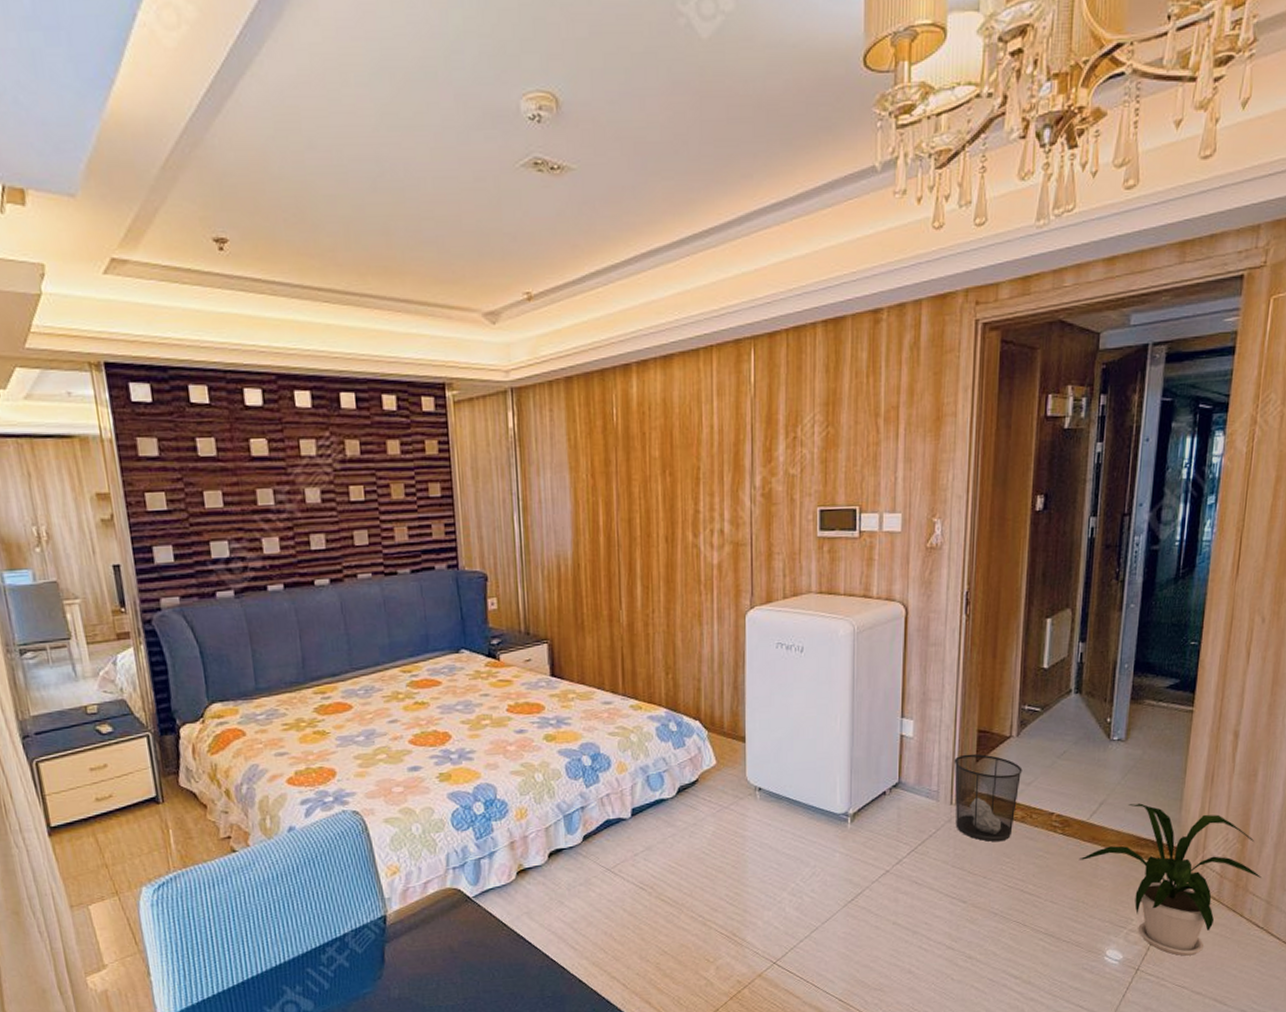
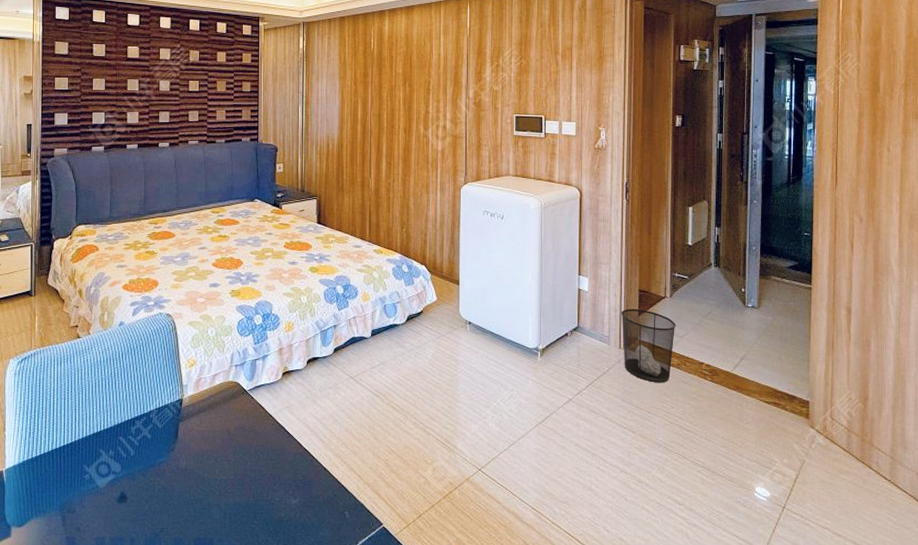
house plant: present [1078,803,1261,956] -> none [726,361,884,499]

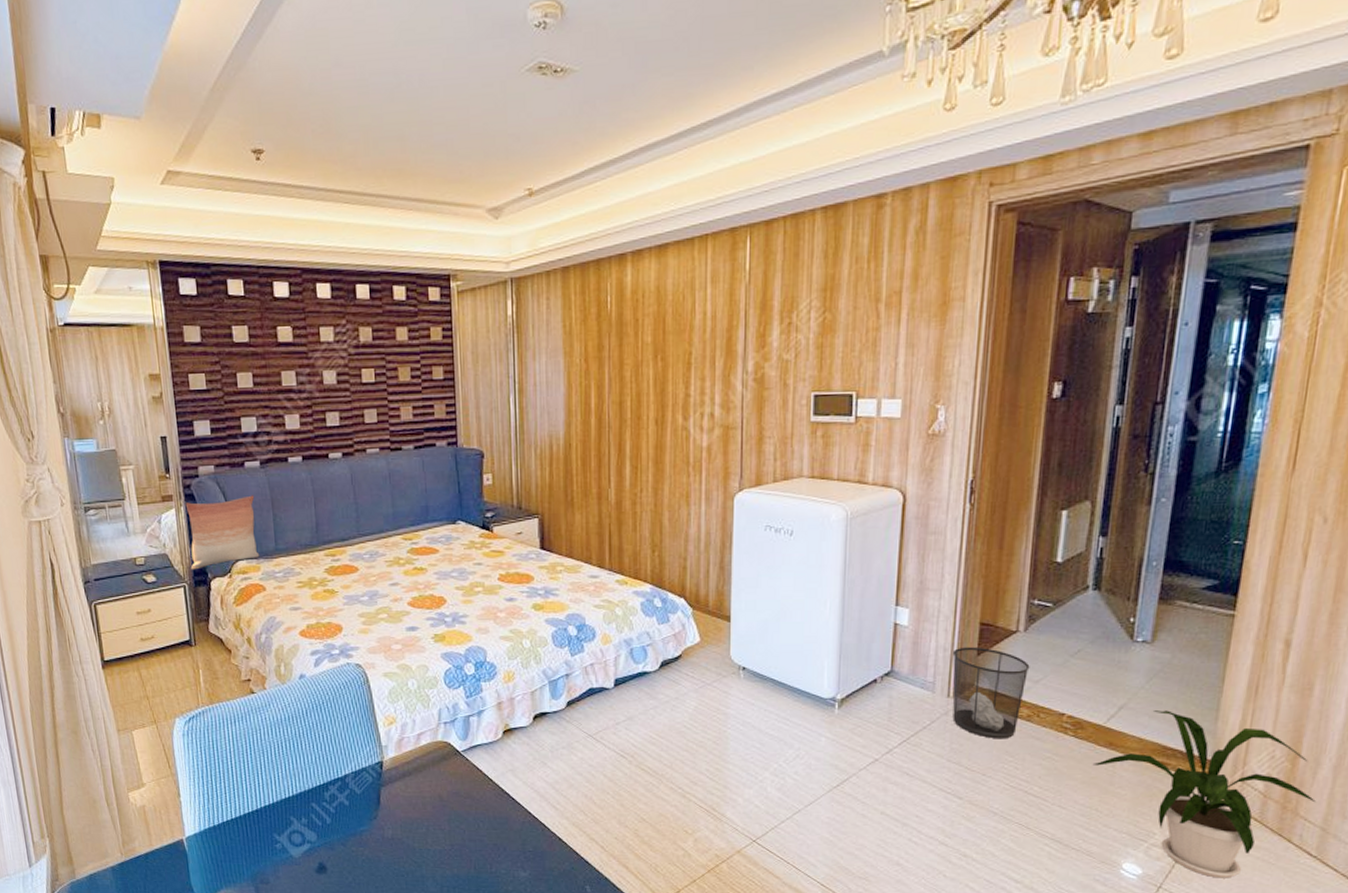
pillow: none [38,173,97,232] -> present [185,495,260,570]
house plant: none [726,361,884,499] -> present [1092,710,1316,878]

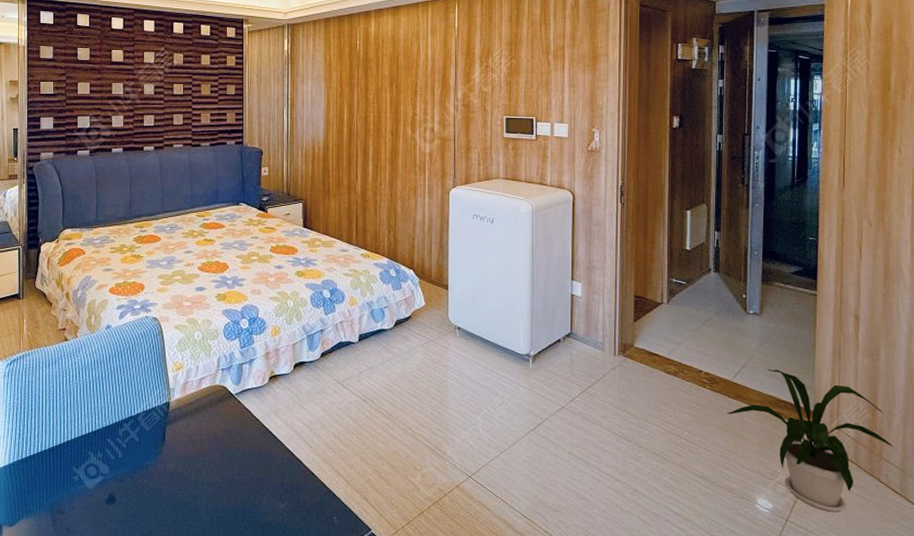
pillow: present [185,495,260,570] -> none [26,177,83,235]
waste bin: present [952,646,1030,739] -> none [615,314,673,391]

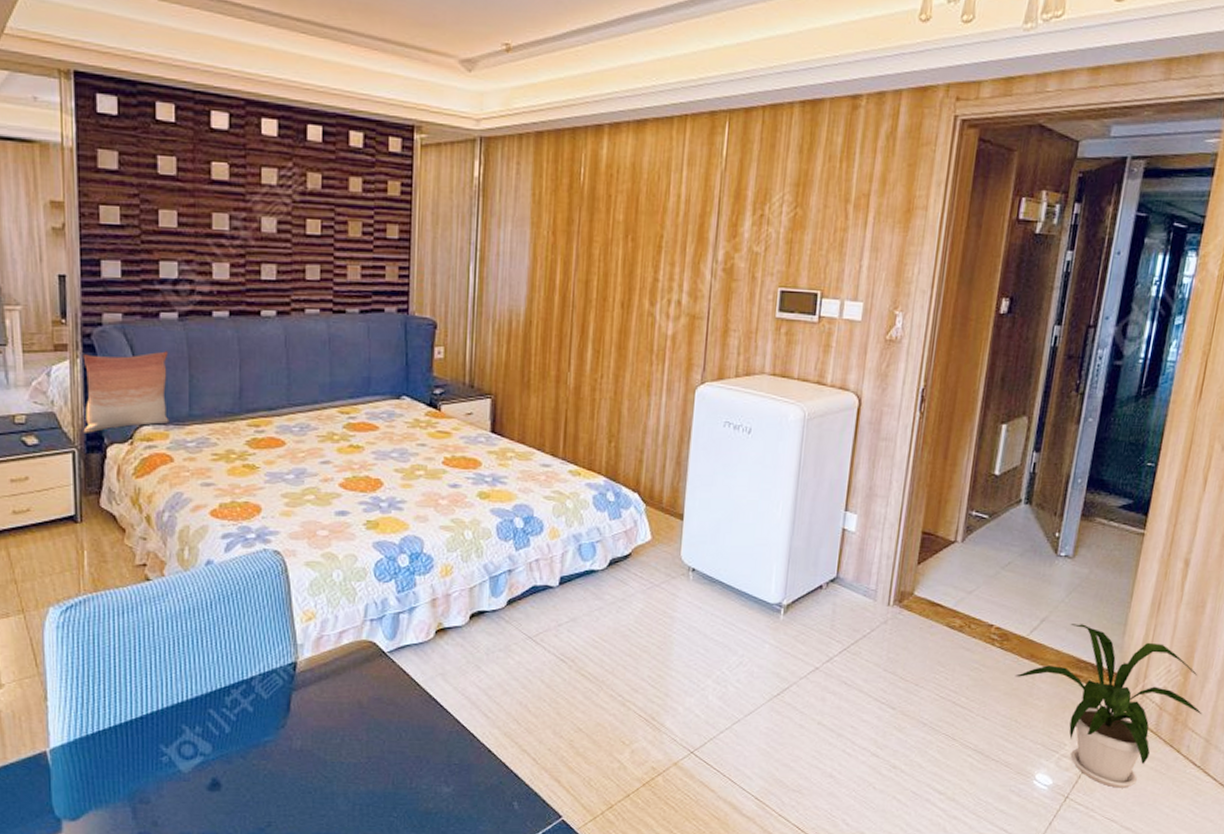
pillow: none [26,177,83,235] -> present [83,351,169,433]

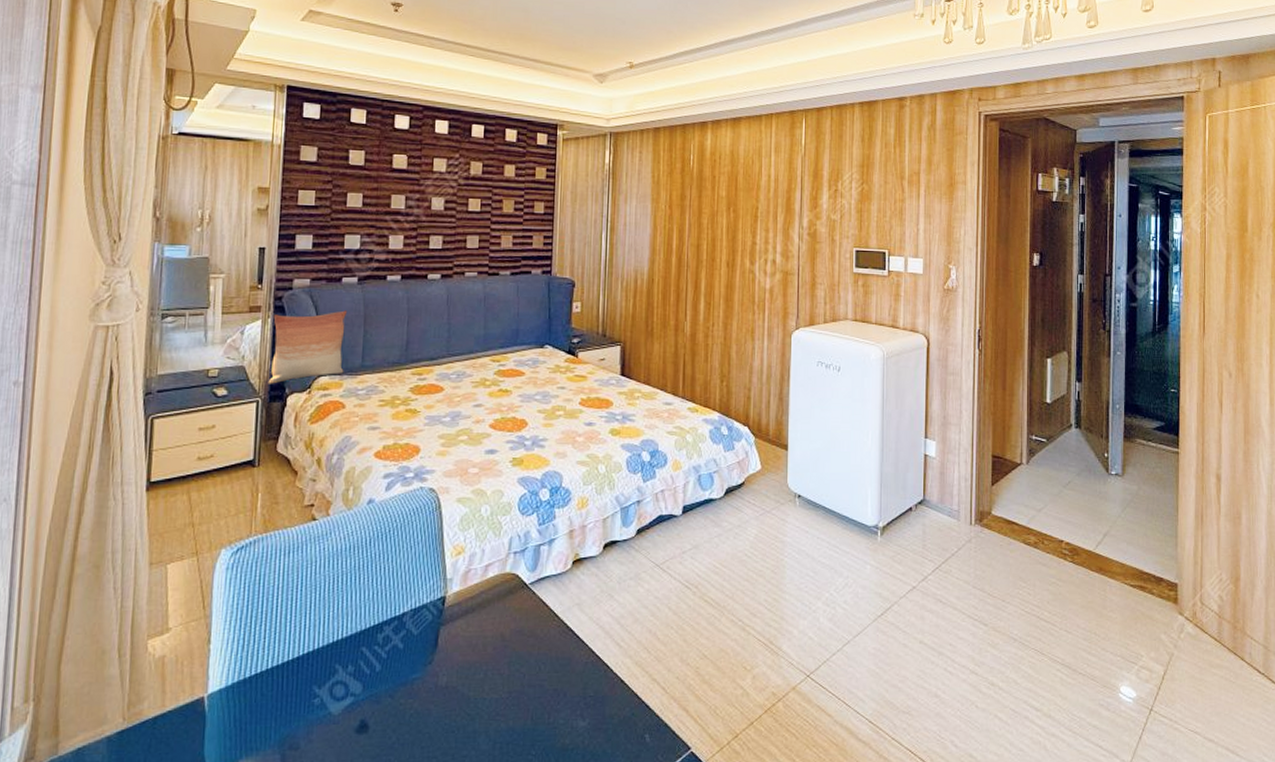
house plant: present [1015,624,1202,788] -> none [1088,537,1256,698]

